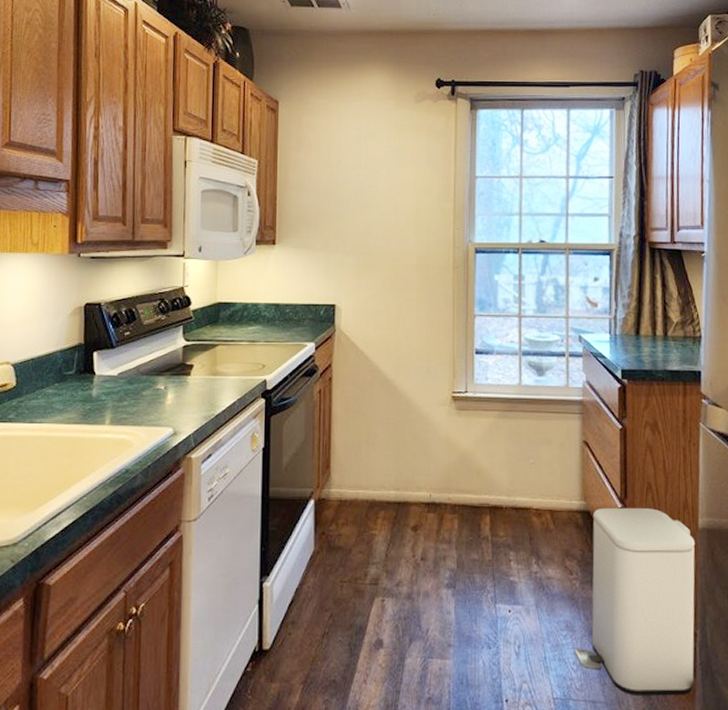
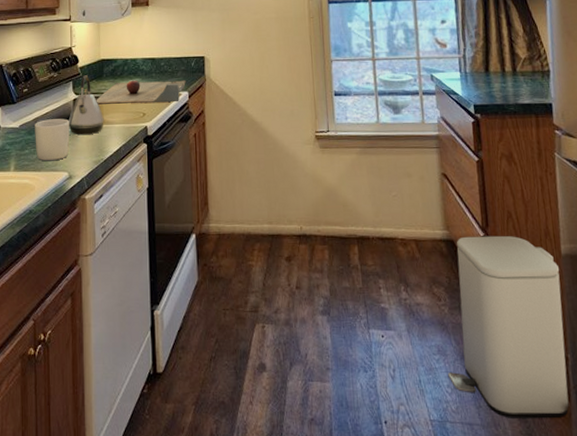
mug: none [135,367,177,415] -> present [35,119,70,161]
kettle: none [176,319,218,387] -> present [68,75,104,135]
cutting board: none [209,327,314,354] -> present [96,80,187,104]

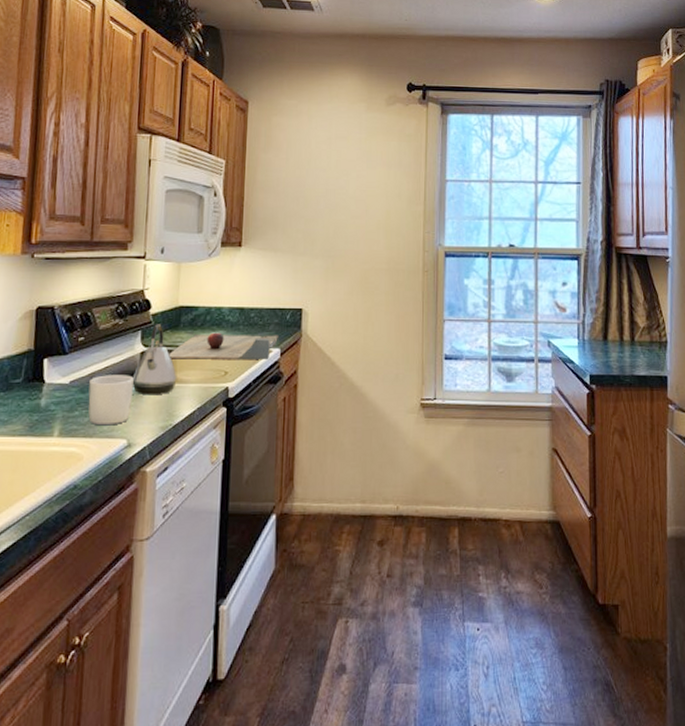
pedal bin: present [447,235,569,418] -> none [543,516,665,716]

